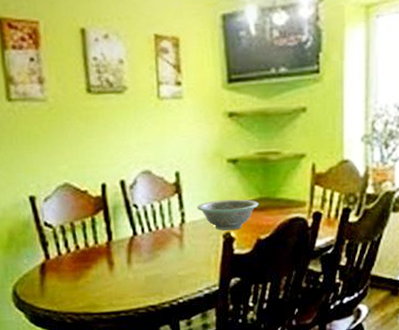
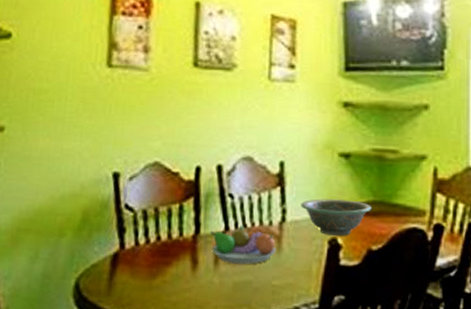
fruit bowl: none [122,229,180,262] -> present [211,225,277,264]

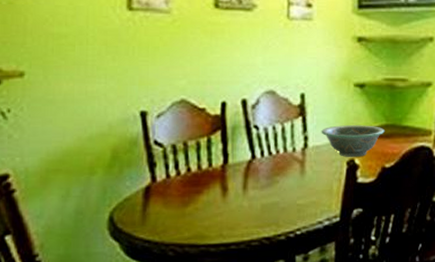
fruit bowl: present [211,225,277,264] -> none [239,153,301,188]

